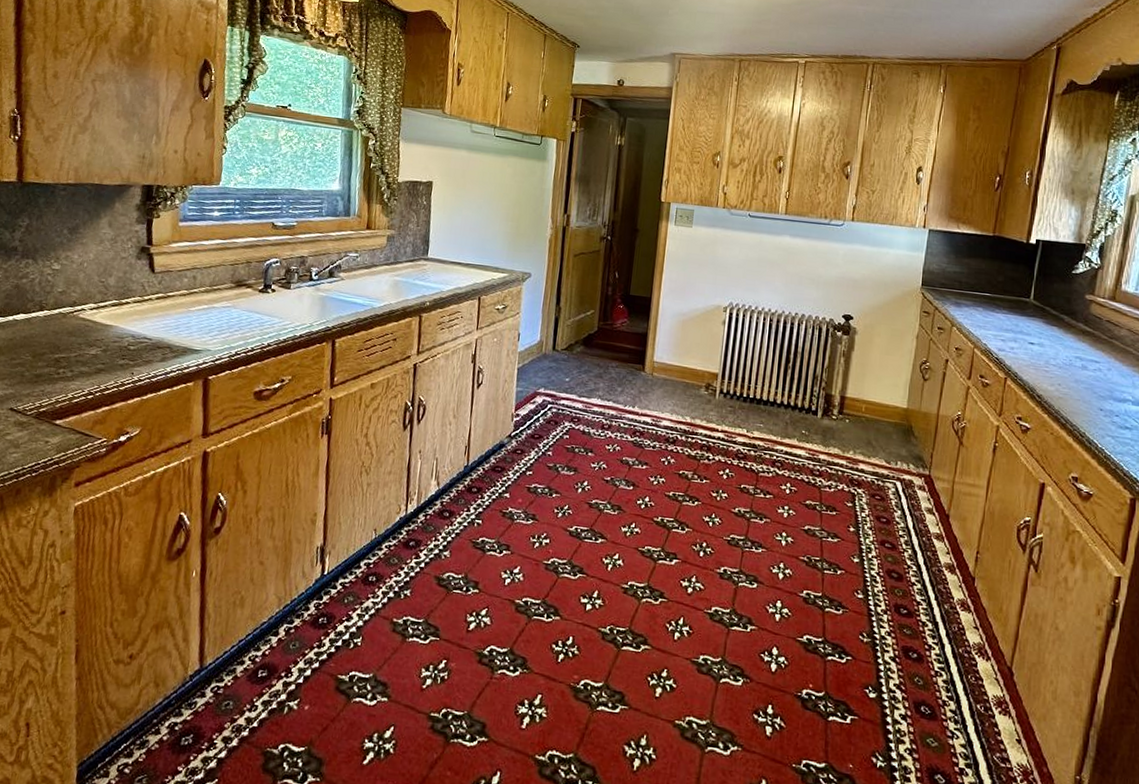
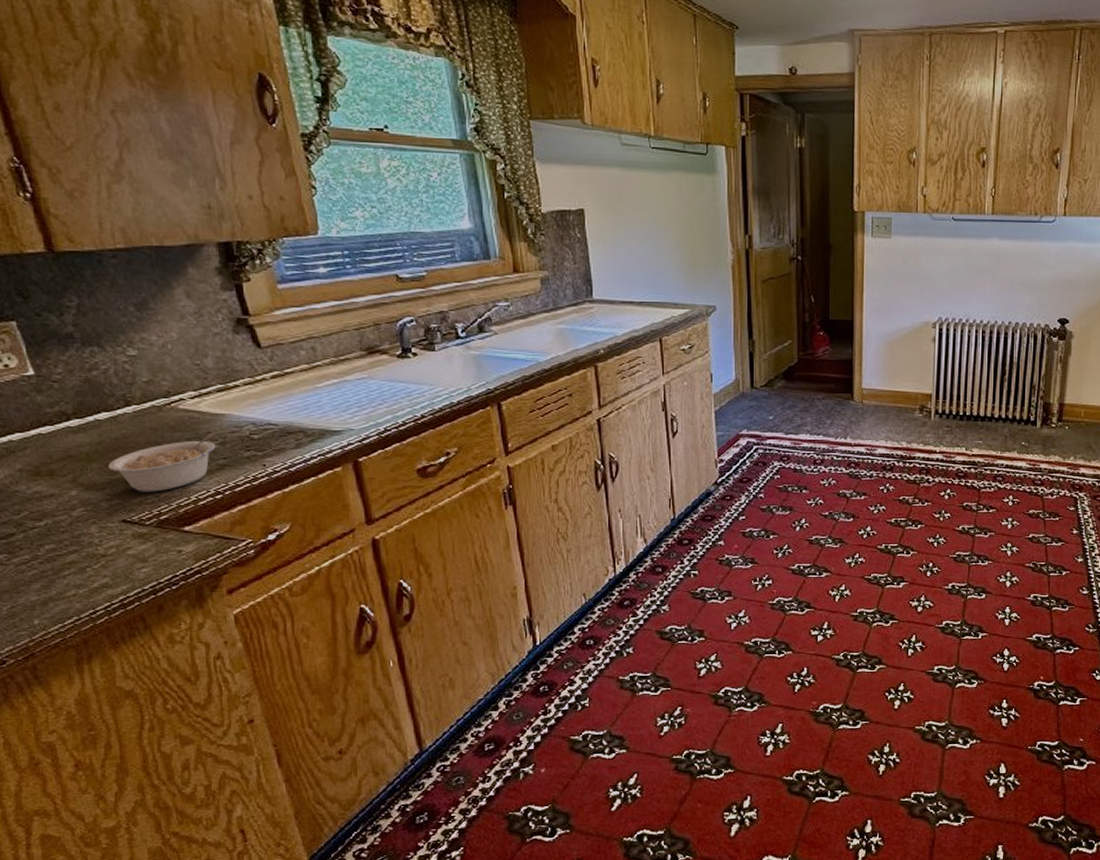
legume: none [12,338,106,387] -> present [109,430,220,492]

